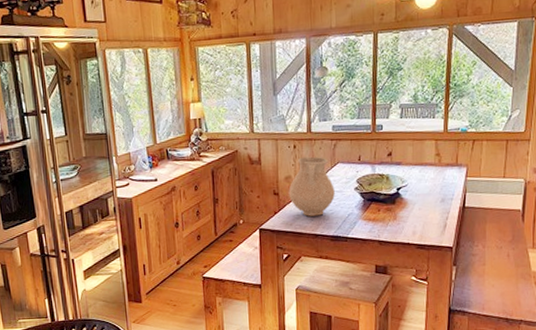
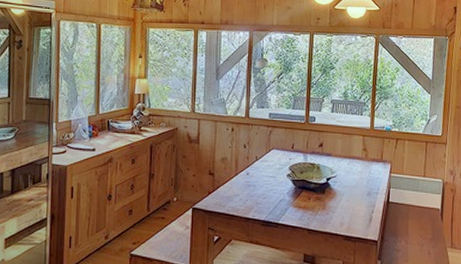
vase: present [288,156,335,217] -> none [224,140,268,199]

